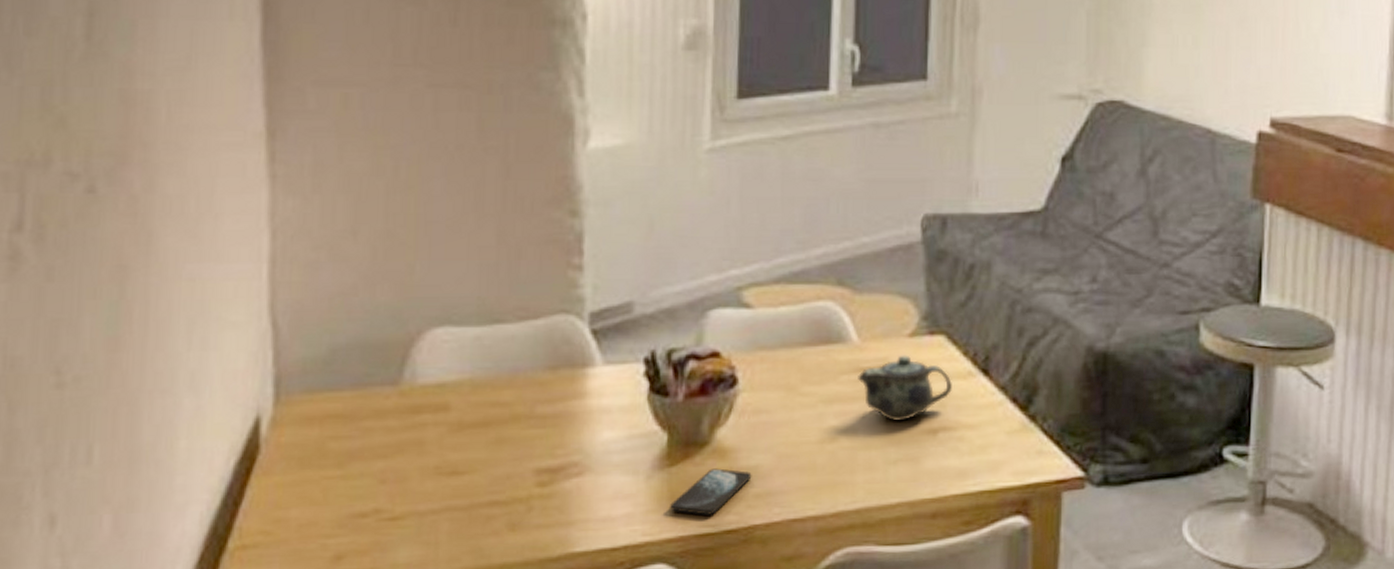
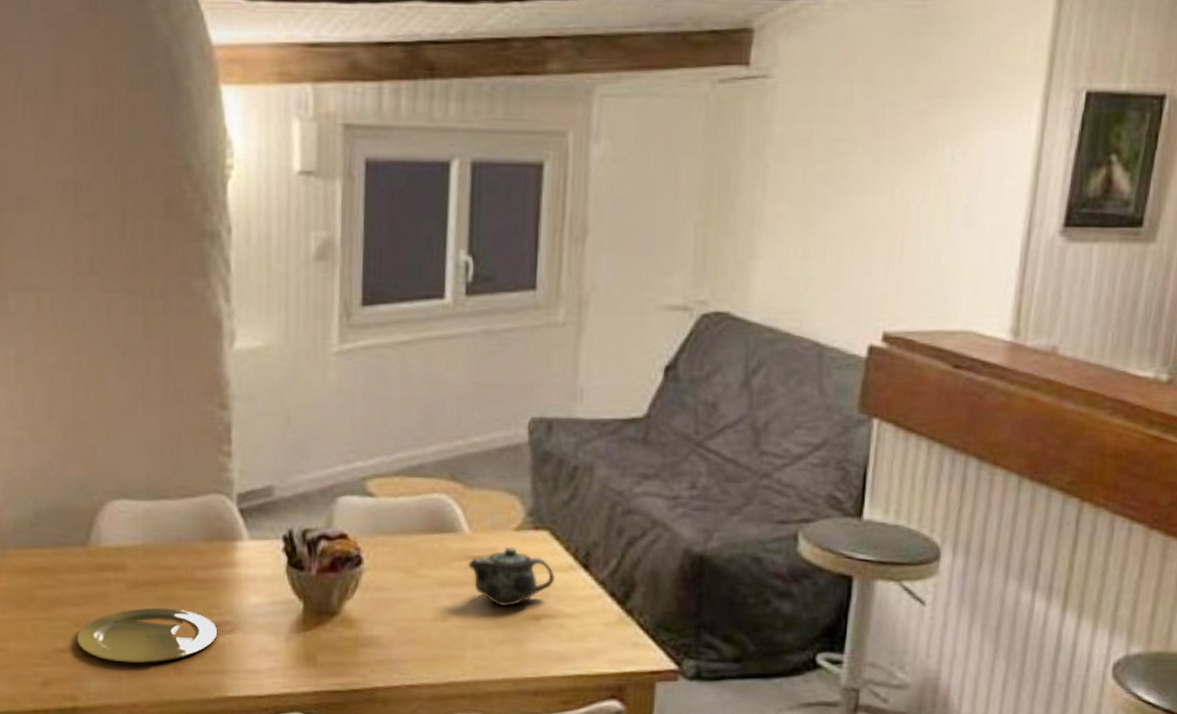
plate: none [381,452,563,524] -> present [76,607,218,664]
smartphone: present [670,468,752,515] -> none [306,635,375,675]

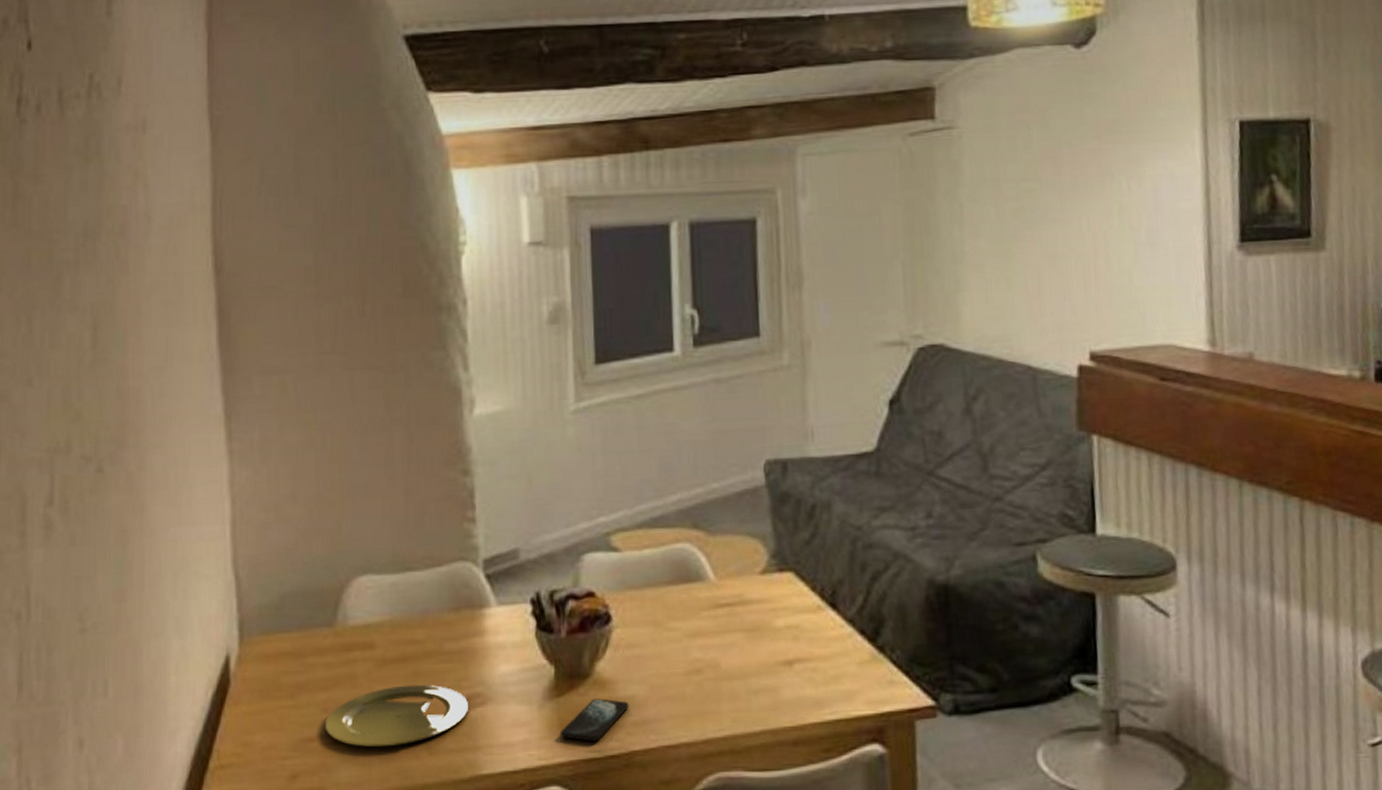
smartphone: none [306,635,375,675] -> present [560,698,629,742]
teapot: present [468,546,554,606] -> none [717,591,803,653]

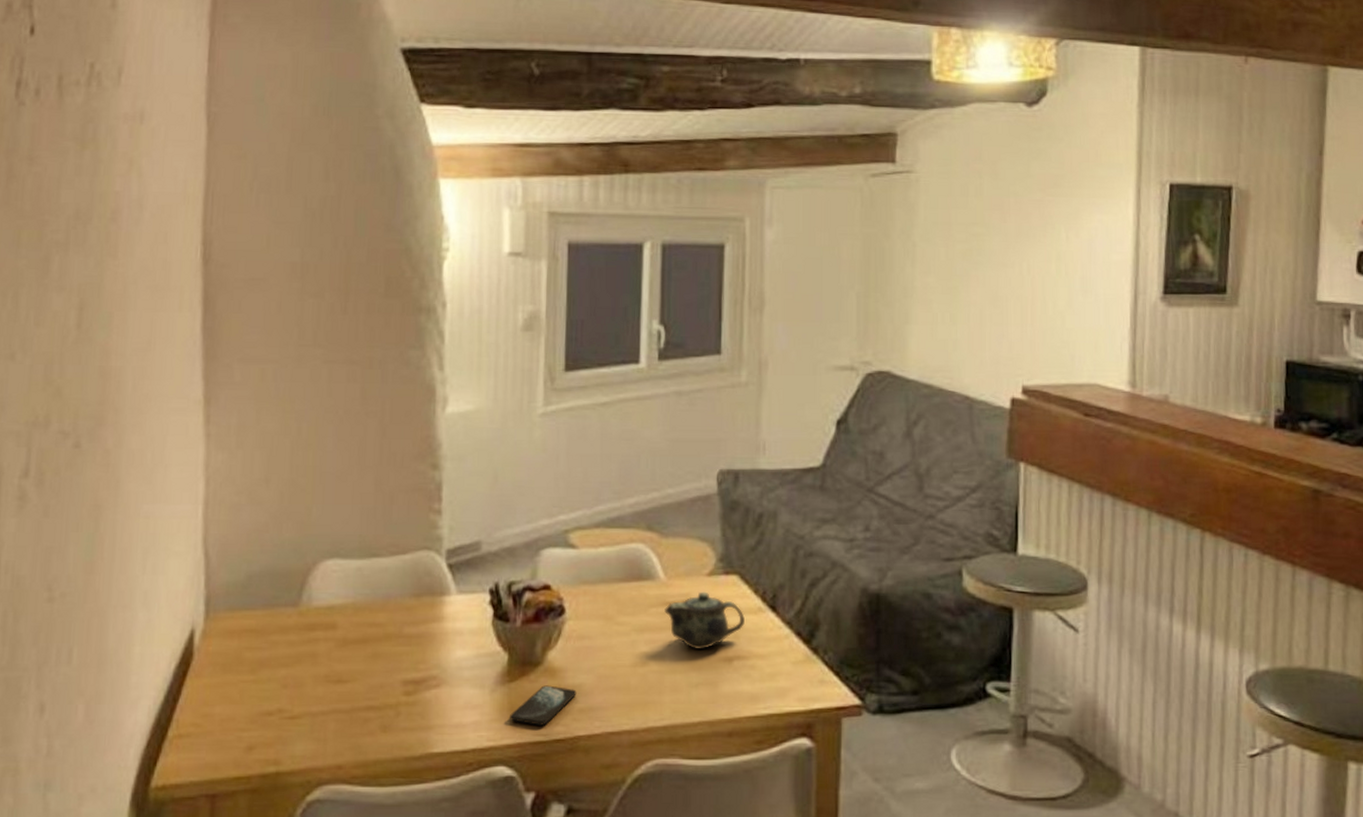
plate: present [324,684,469,748] -> none [283,665,425,723]
teapot: none [717,591,803,653] -> present [664,591,745,649]

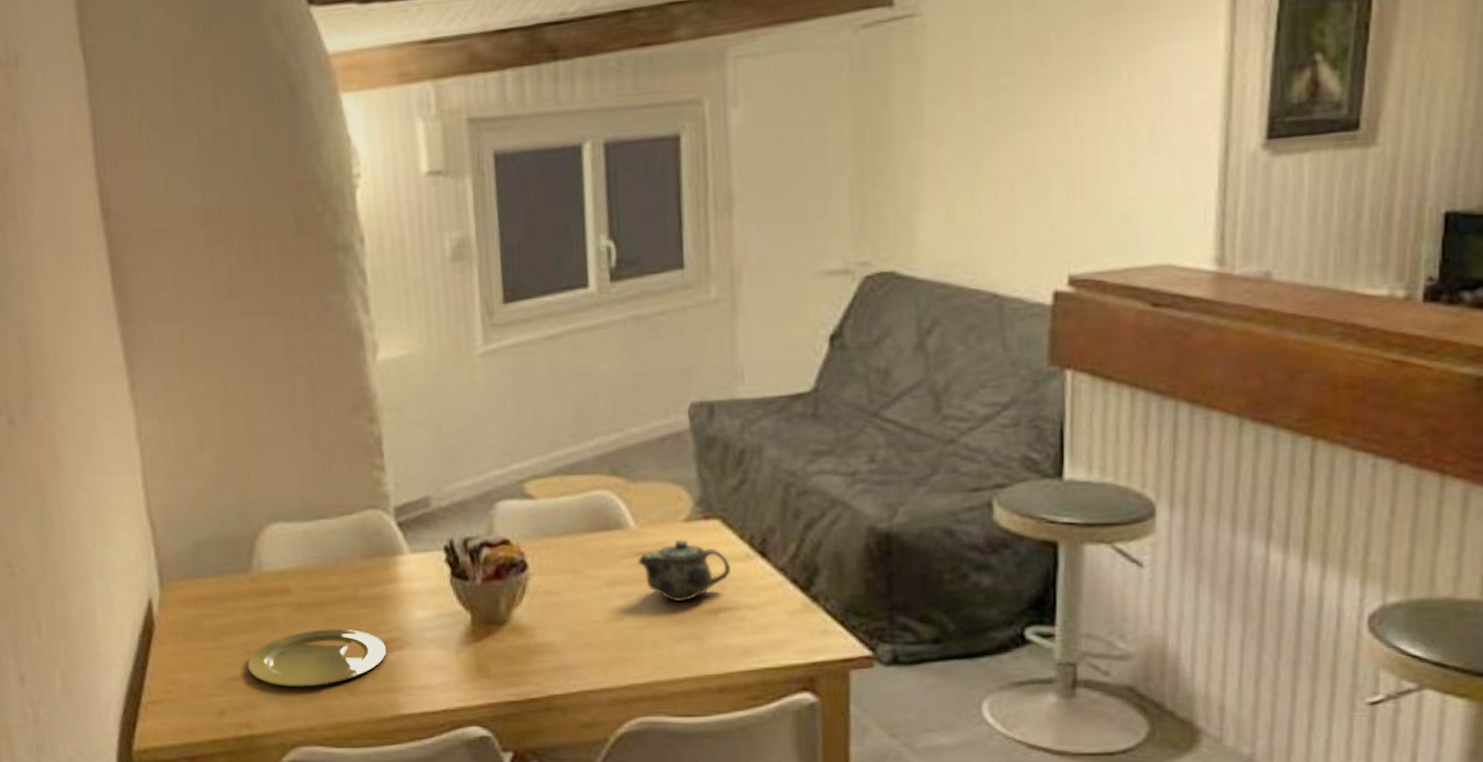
plate: none [283,665,425,723] -> present [247,628,387,687]
smartphone: present [510,685,577,726] -> none [479,644,548,685]

